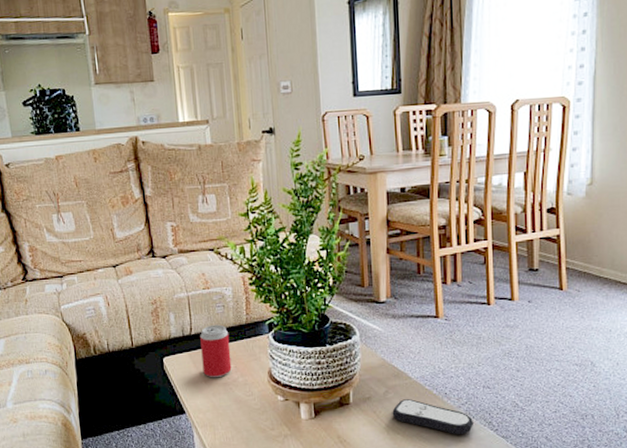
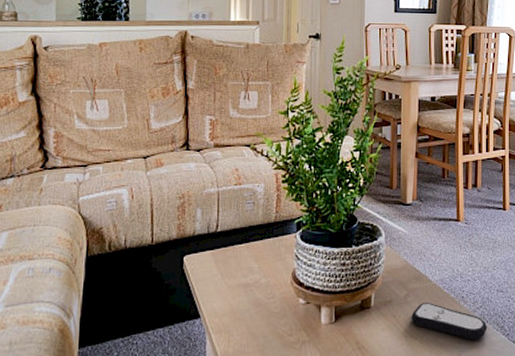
beverage can: present [200,324,232,378] -> none [224,222,256,279]

